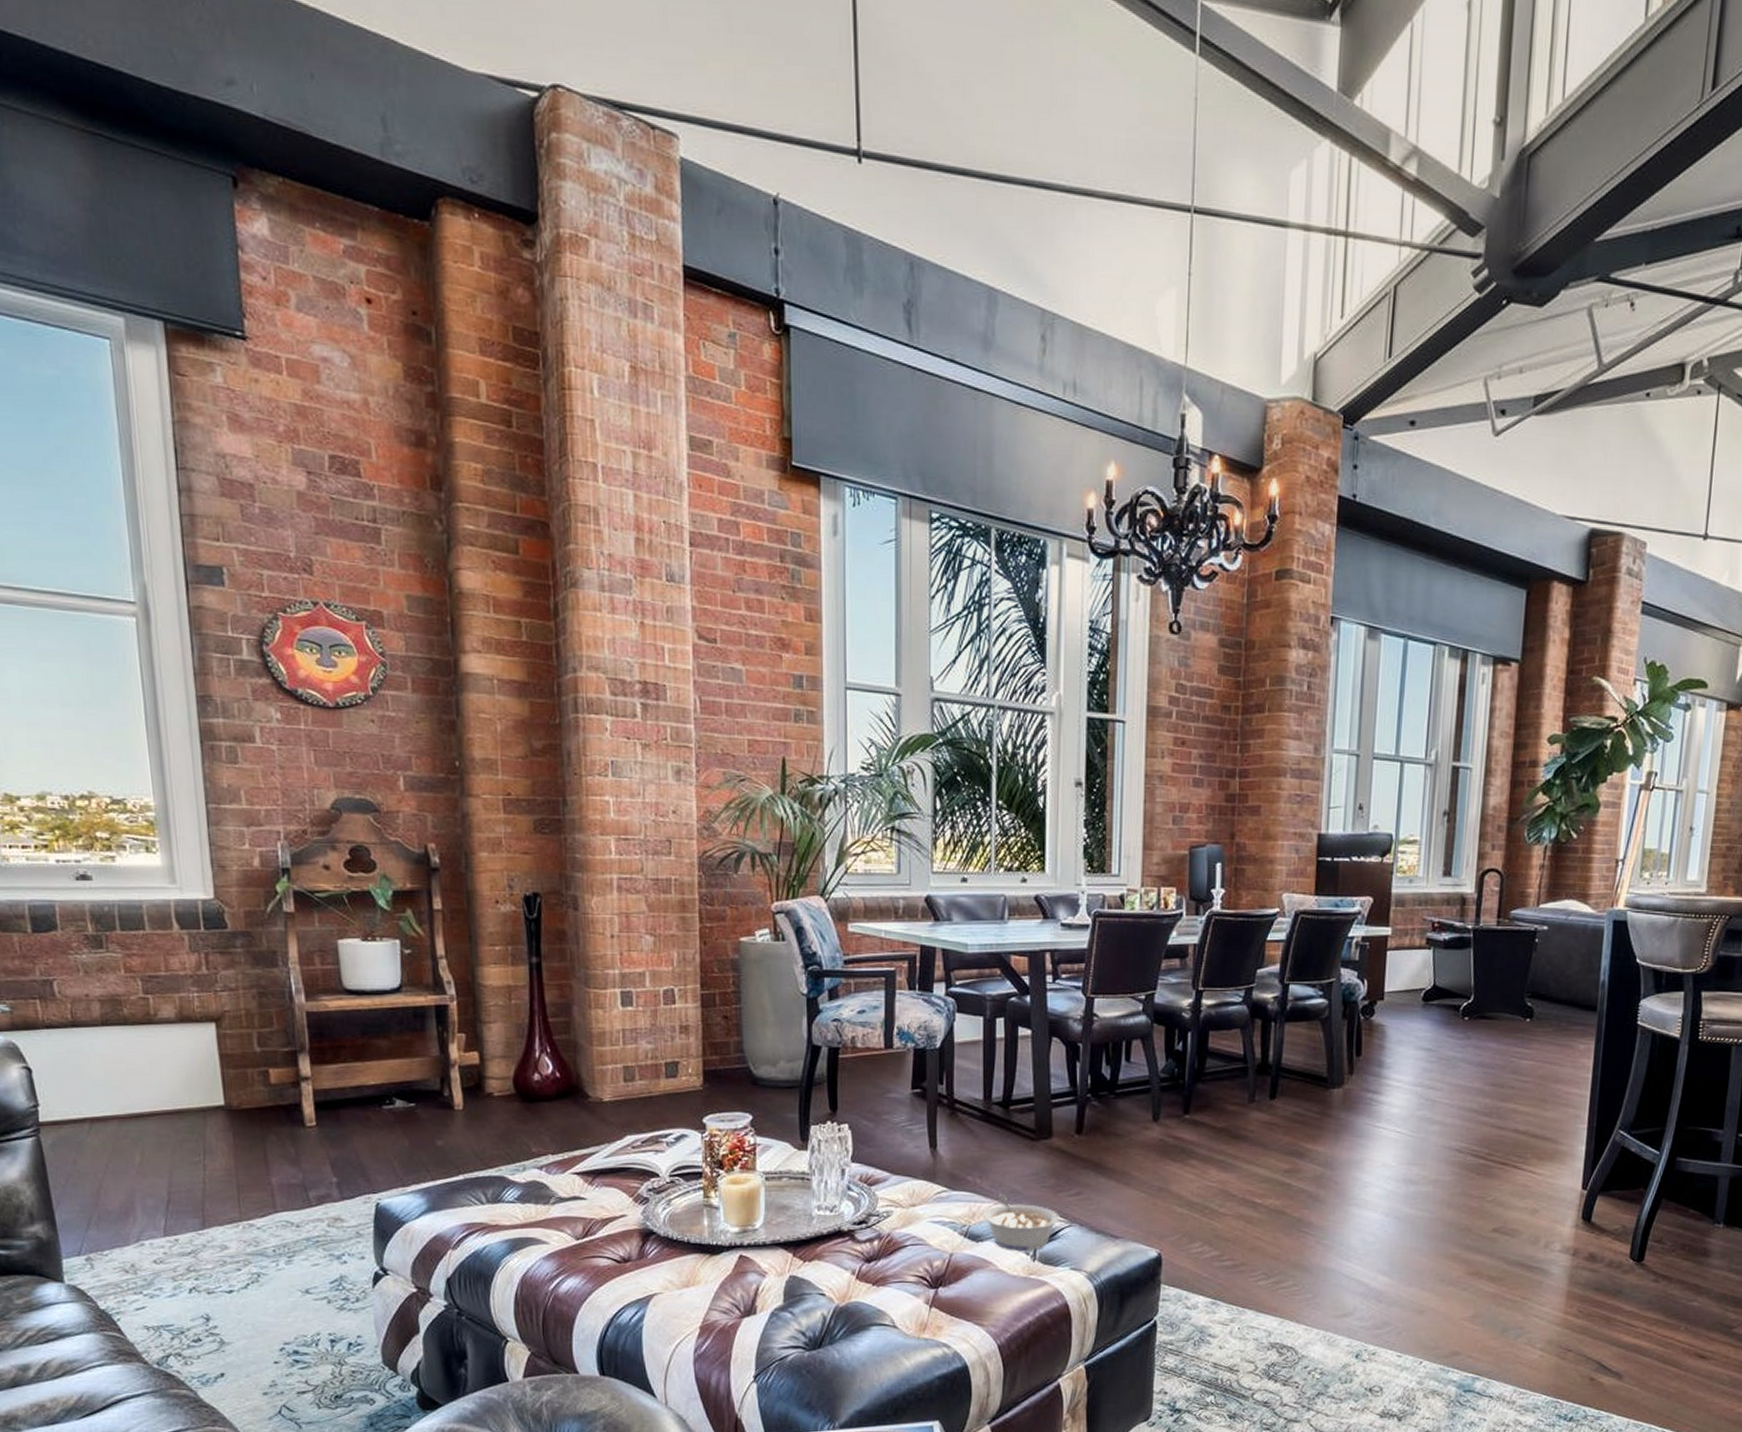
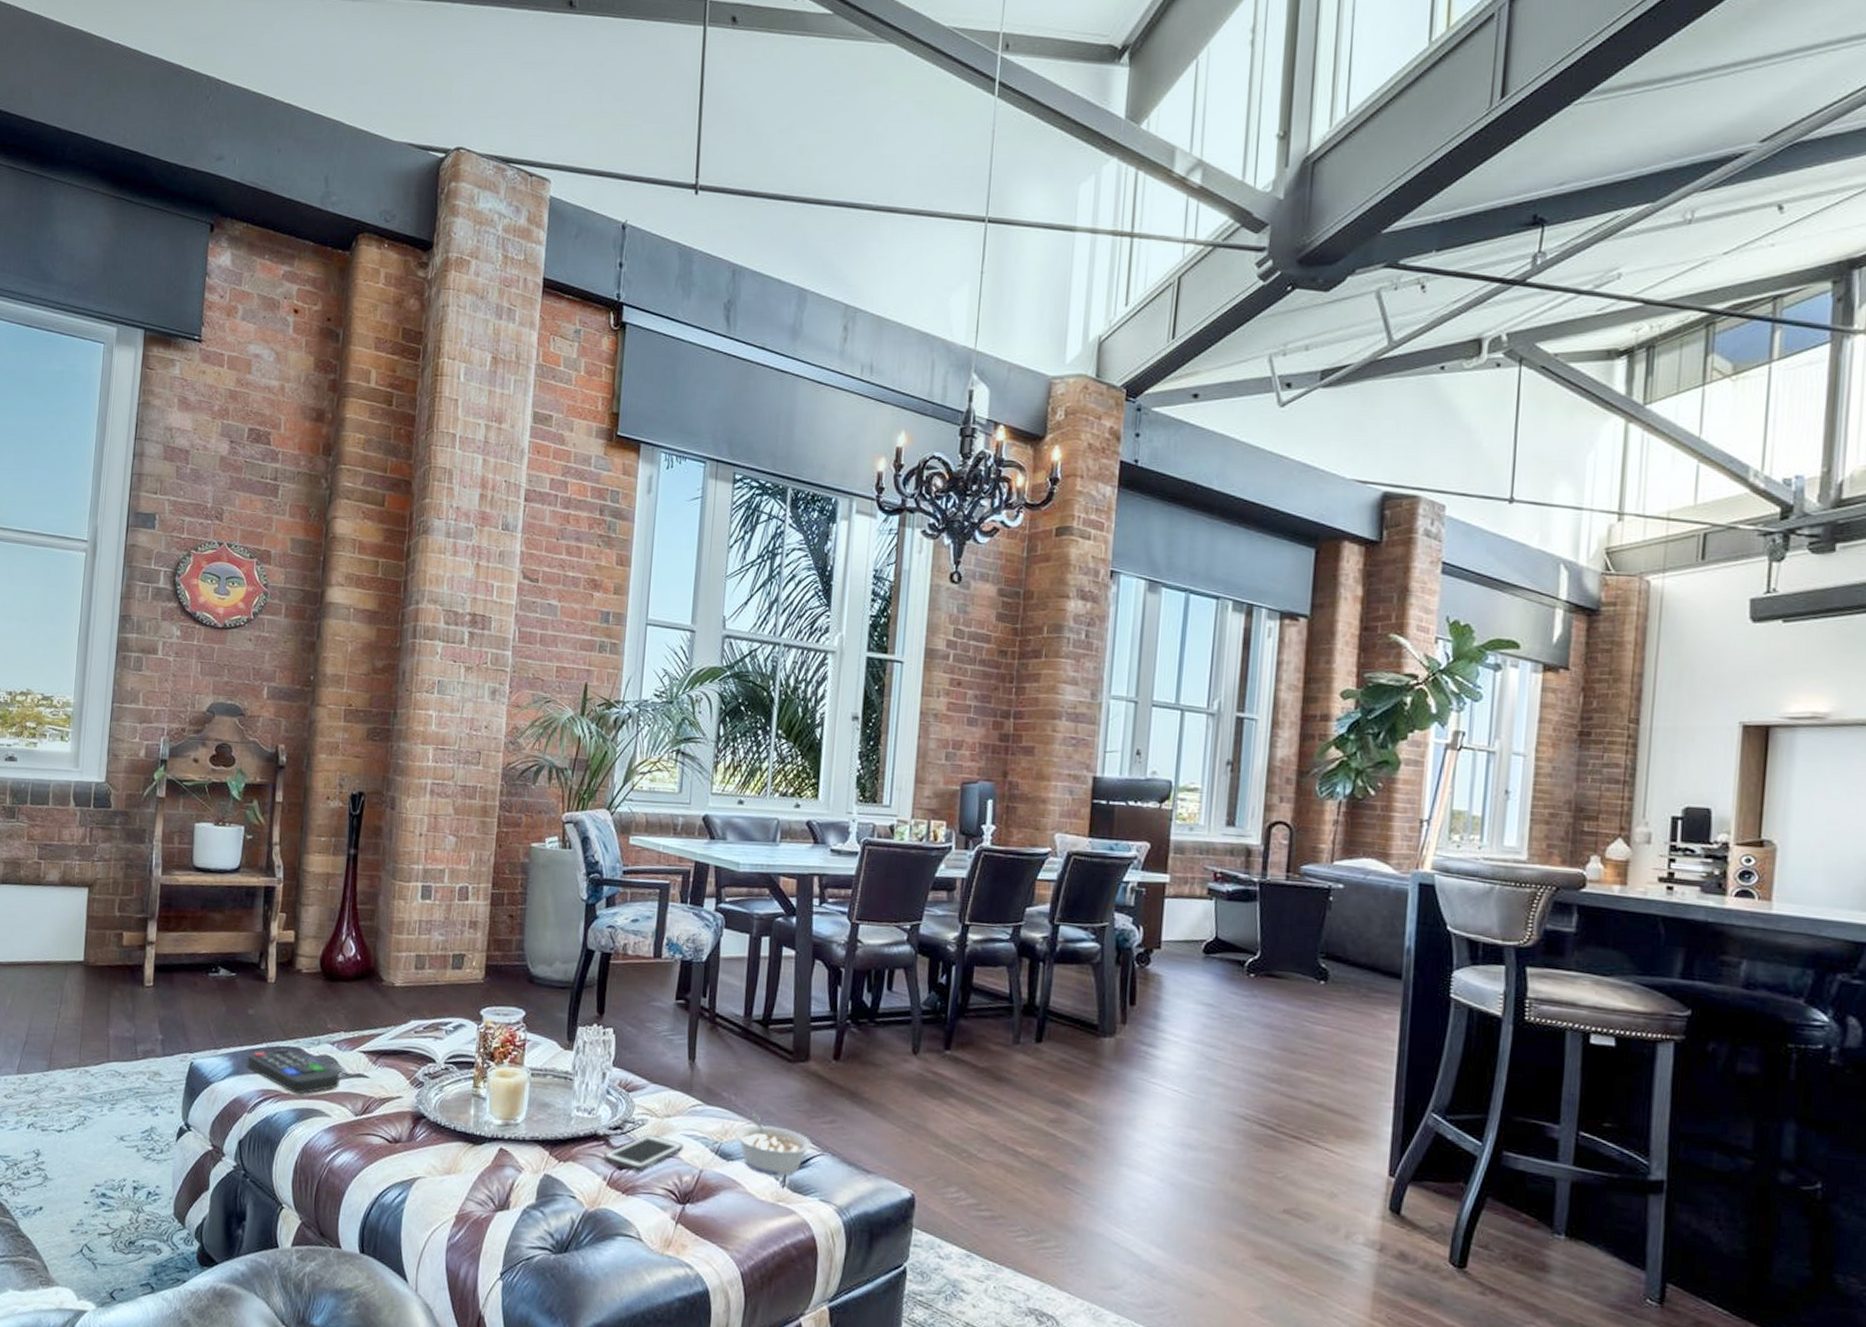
remote control: none [443,1178,555,1224] -> present [247,1048,341,1095]
cell phone: none [850,1225,932,1262] -> present [604,1134,684,1172]

